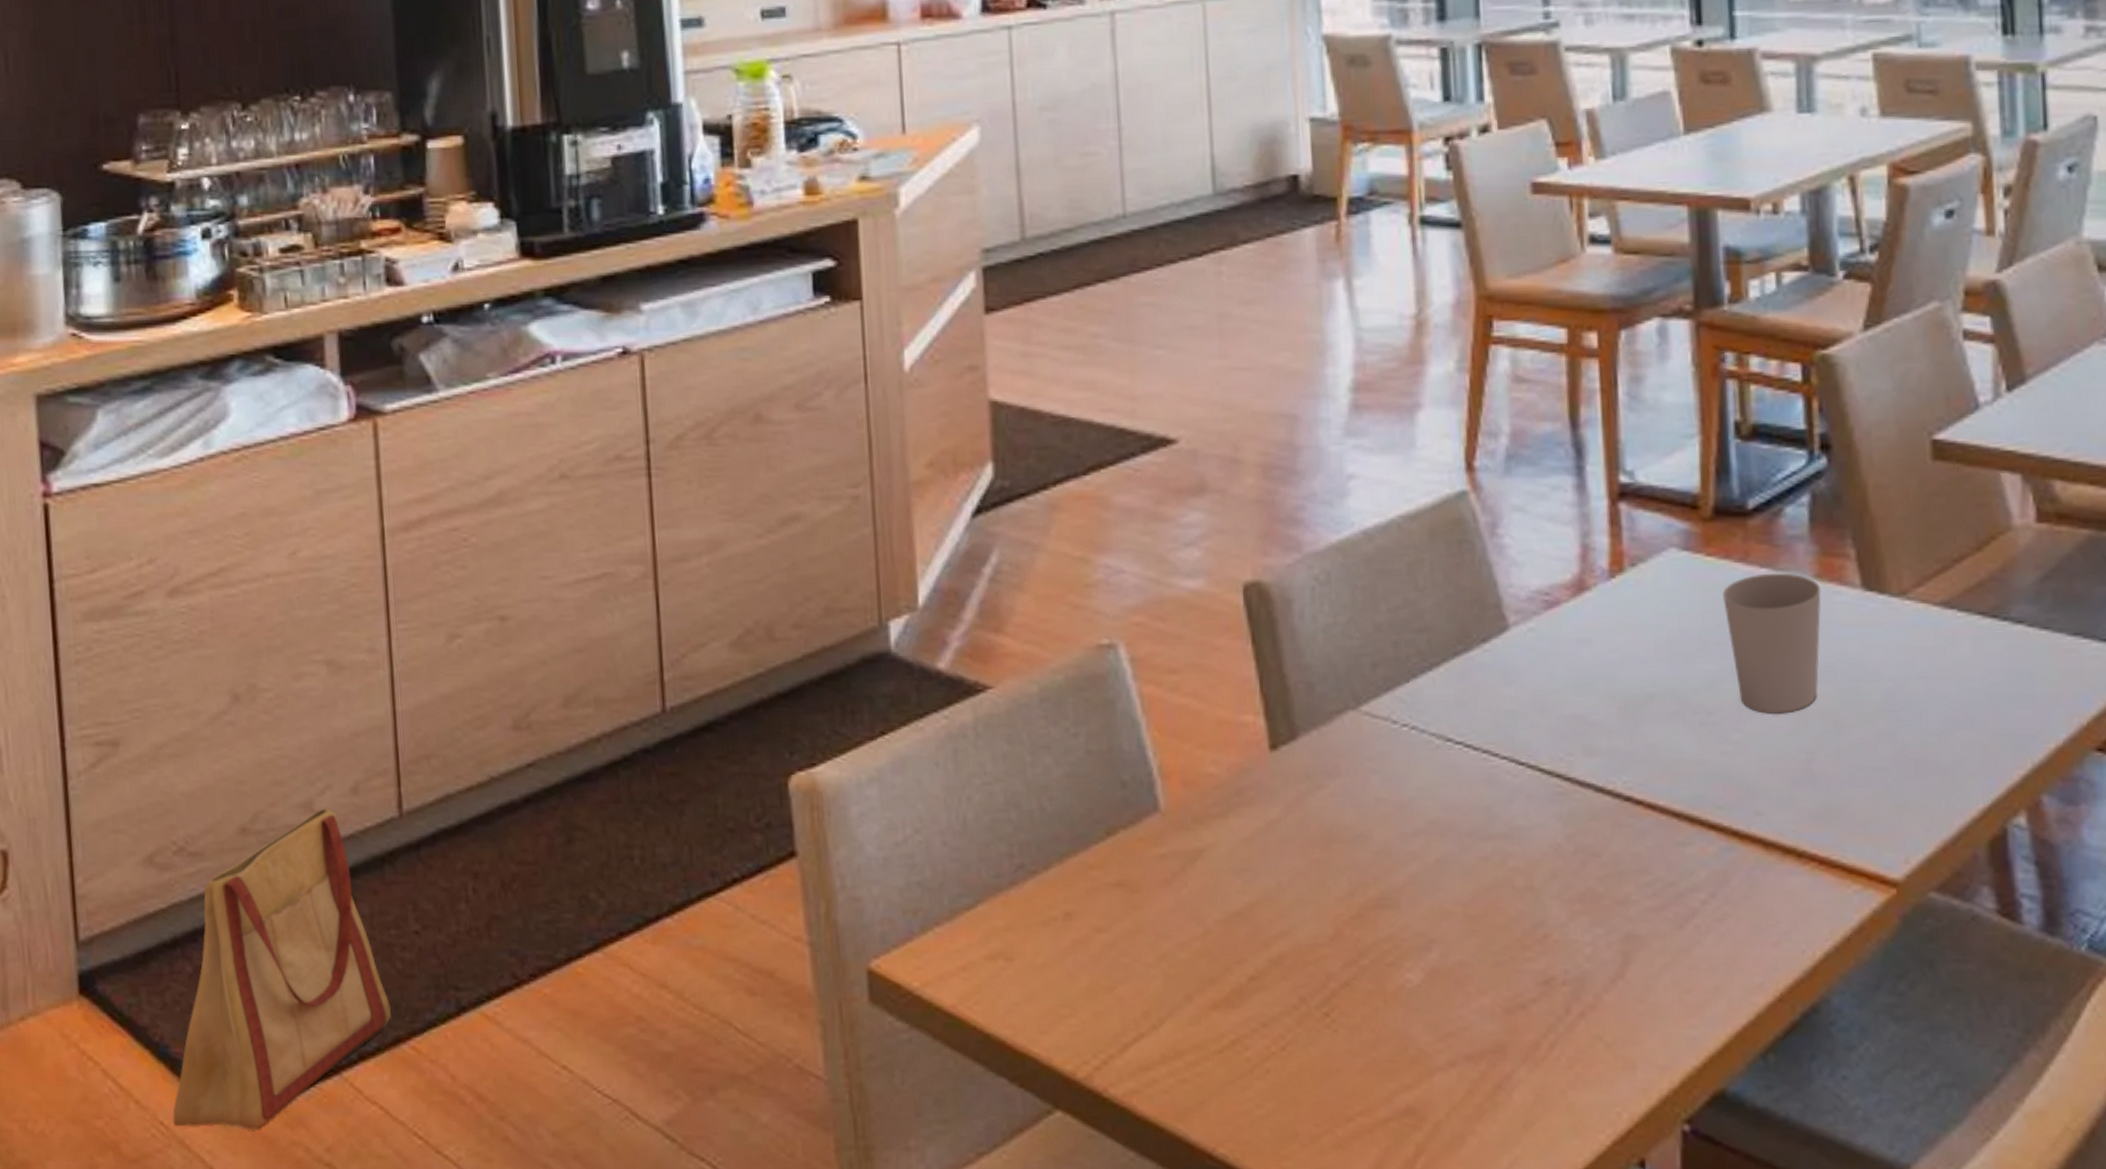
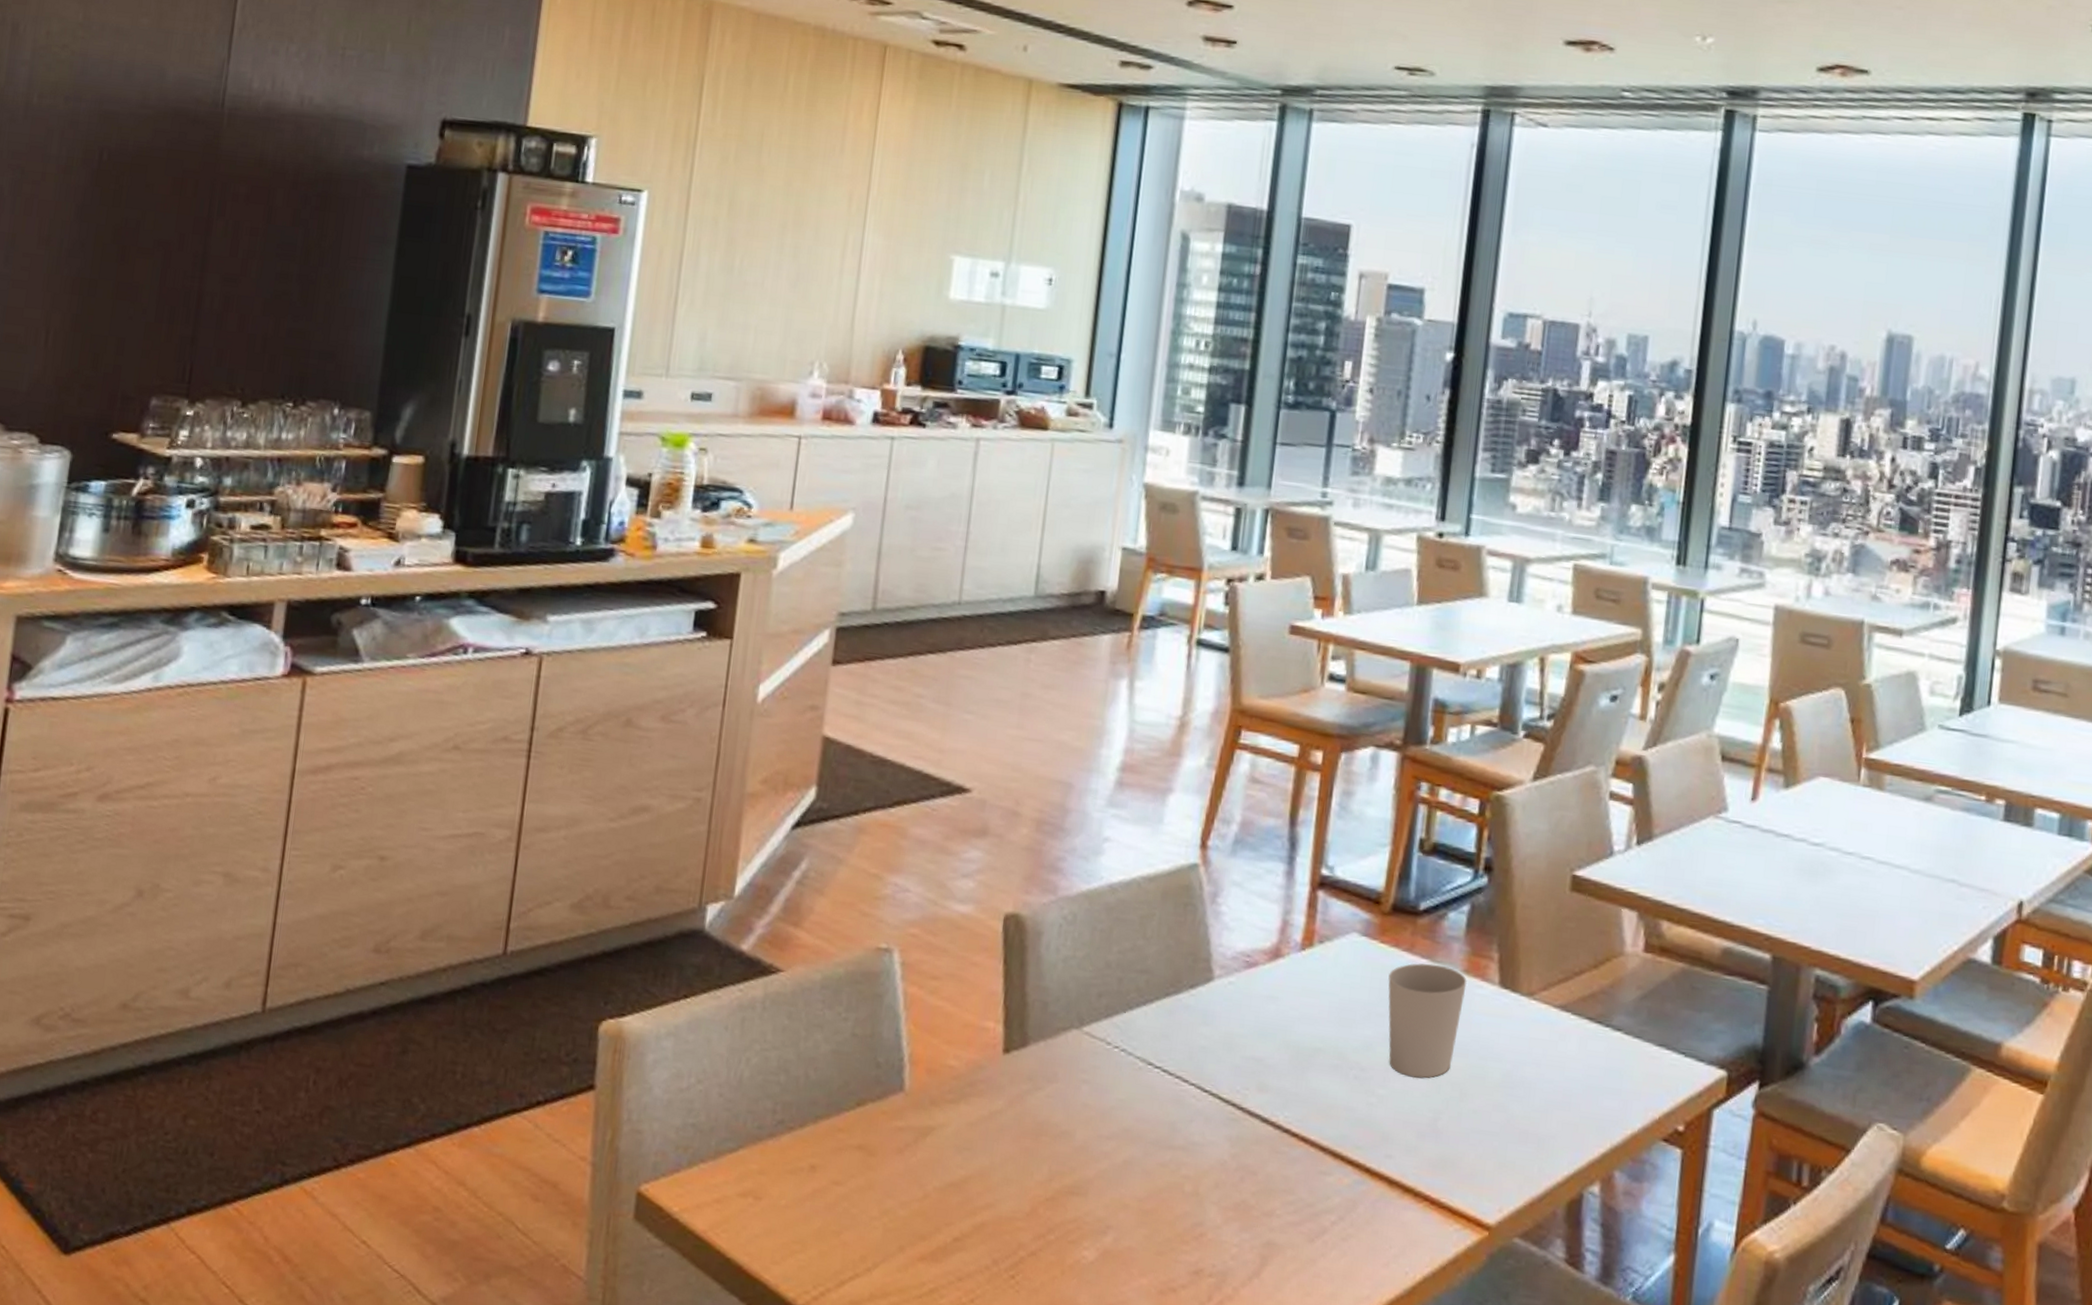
shopping bag: present [173,809,391,1129] -> none [13,997,224,1262]

